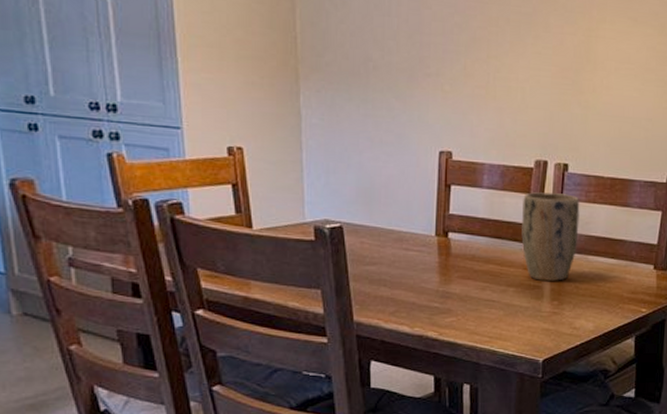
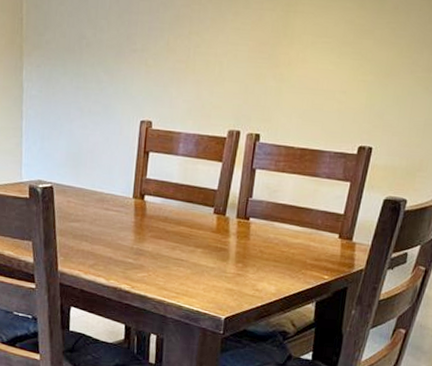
plant pot: present [521,191,580,281] -> none [211,160,269,245]

